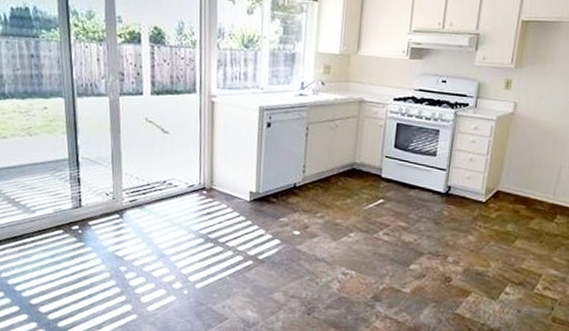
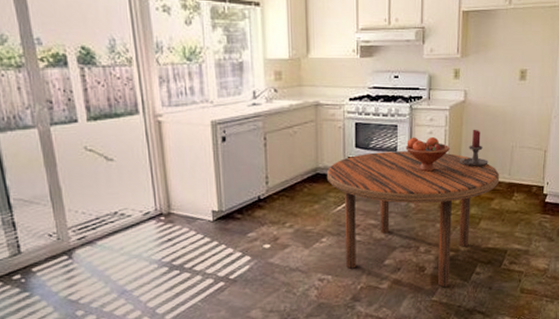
dining table: none [362,154,543,302] -> present [326,151,500,287]
fruit bowl: none [445,143,493,182] -> present [405,137,451,172]
candle holder: none [500,144,532,183] -> present [459,130,488,167]

